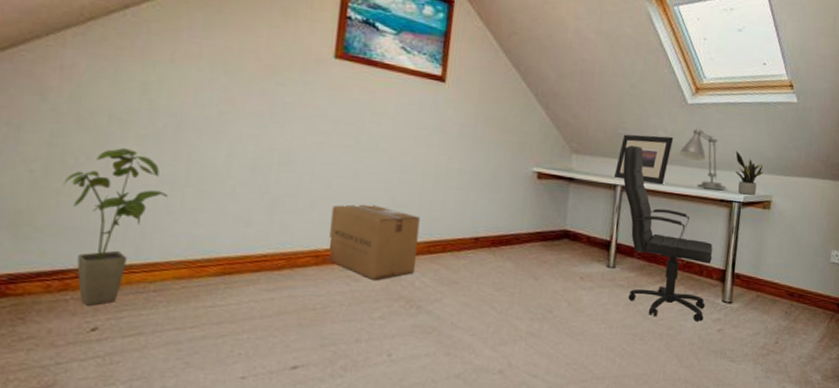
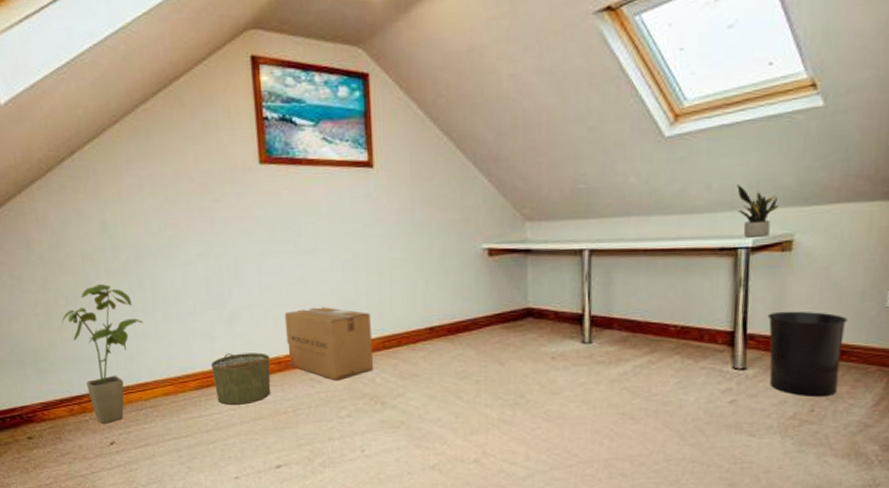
basket: none [238,240,308,297] -> present [211,352,271,405]
picture frame: present [613,134,674,185] -> none [578,182,650,243]
office chair: present [623,145,713,322] -> none [588,200,715,395]
desk lamp: present [679,128,728,191] -> none [660,164,729,238]
waste bin: none [748,257,804,331] -> present [767,311,847,396]

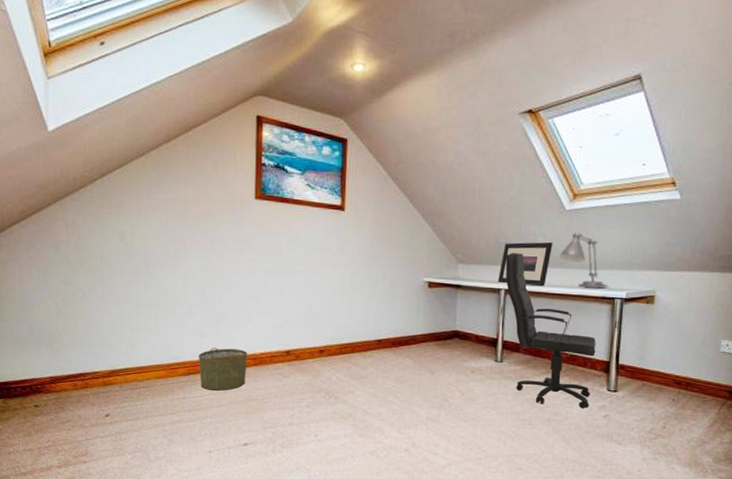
house plant: present [61,284,143,424] -> none [77,283,146,399]
box: present [284,307,374,381] -> none [262,316,332,377]
picture frame: none [578,182,650,243] -> present [497,242,553,287]
office chair: none [588,200,715,395] -> present [505,253,596,409]
desk lamp: none [660,164,729,238] -> present [559,232,609,289]
potted plant: present [737,185,778,238] -> none [616,251,645,291]
waste bin: present [767,311,847,396] -> none [634,349,692,417]

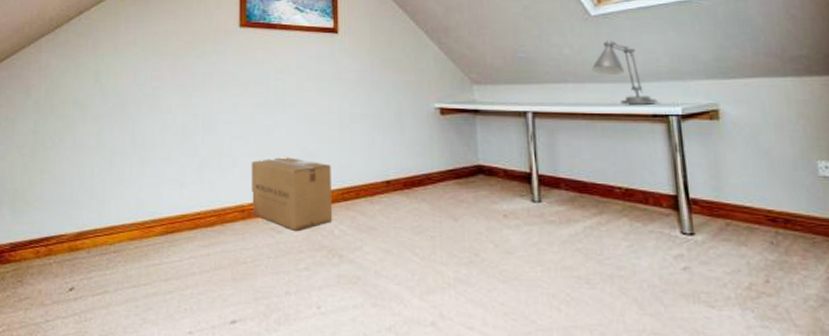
basket: present [199,347,248,391] -> none [178,199,234,253]
box: none [262,316,332,377] -> present [251,157,333,232]
picture frame: present [497,242,553,287] -> none [521,54,583,106]
office chair: present [505,253,596,409] -> none [528,68,661,260]

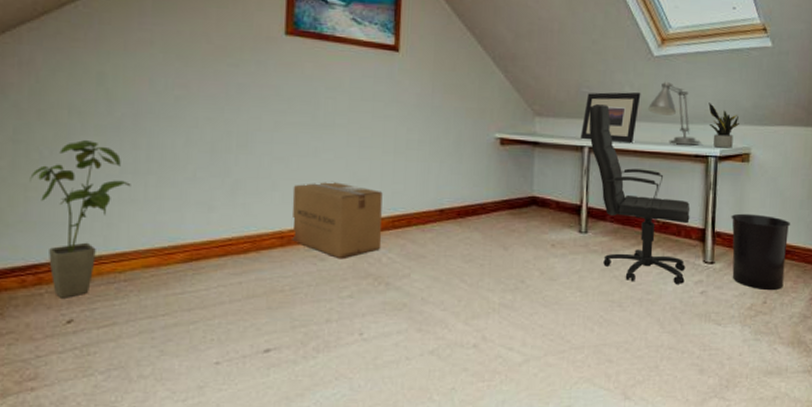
house plant: none [44,129,120,268] -> present [30,140,131,298]
picture frame: none [521,54,583,106] -> present [580,92,641,144]
office chair: none [528,68,661,260] -> present [589,104,690,285]
potted plant: none [660,58,700,106] -> present [708,103,739,148]
waste bin: none [706,177,789,266] -> present [731,213,790,290]

